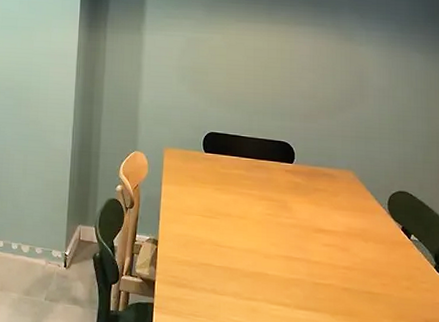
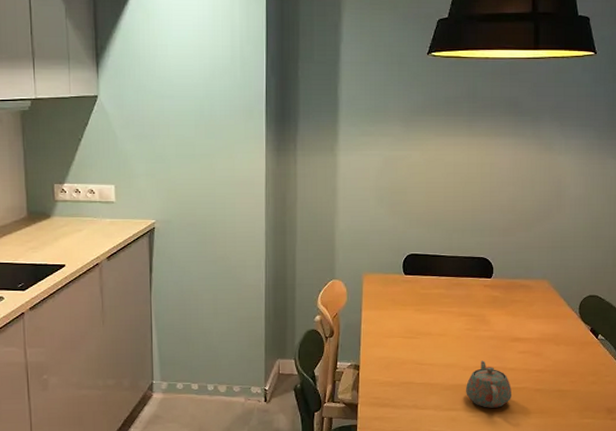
teapot: none [267,249,318,304] -> present [466,360,512,408]

